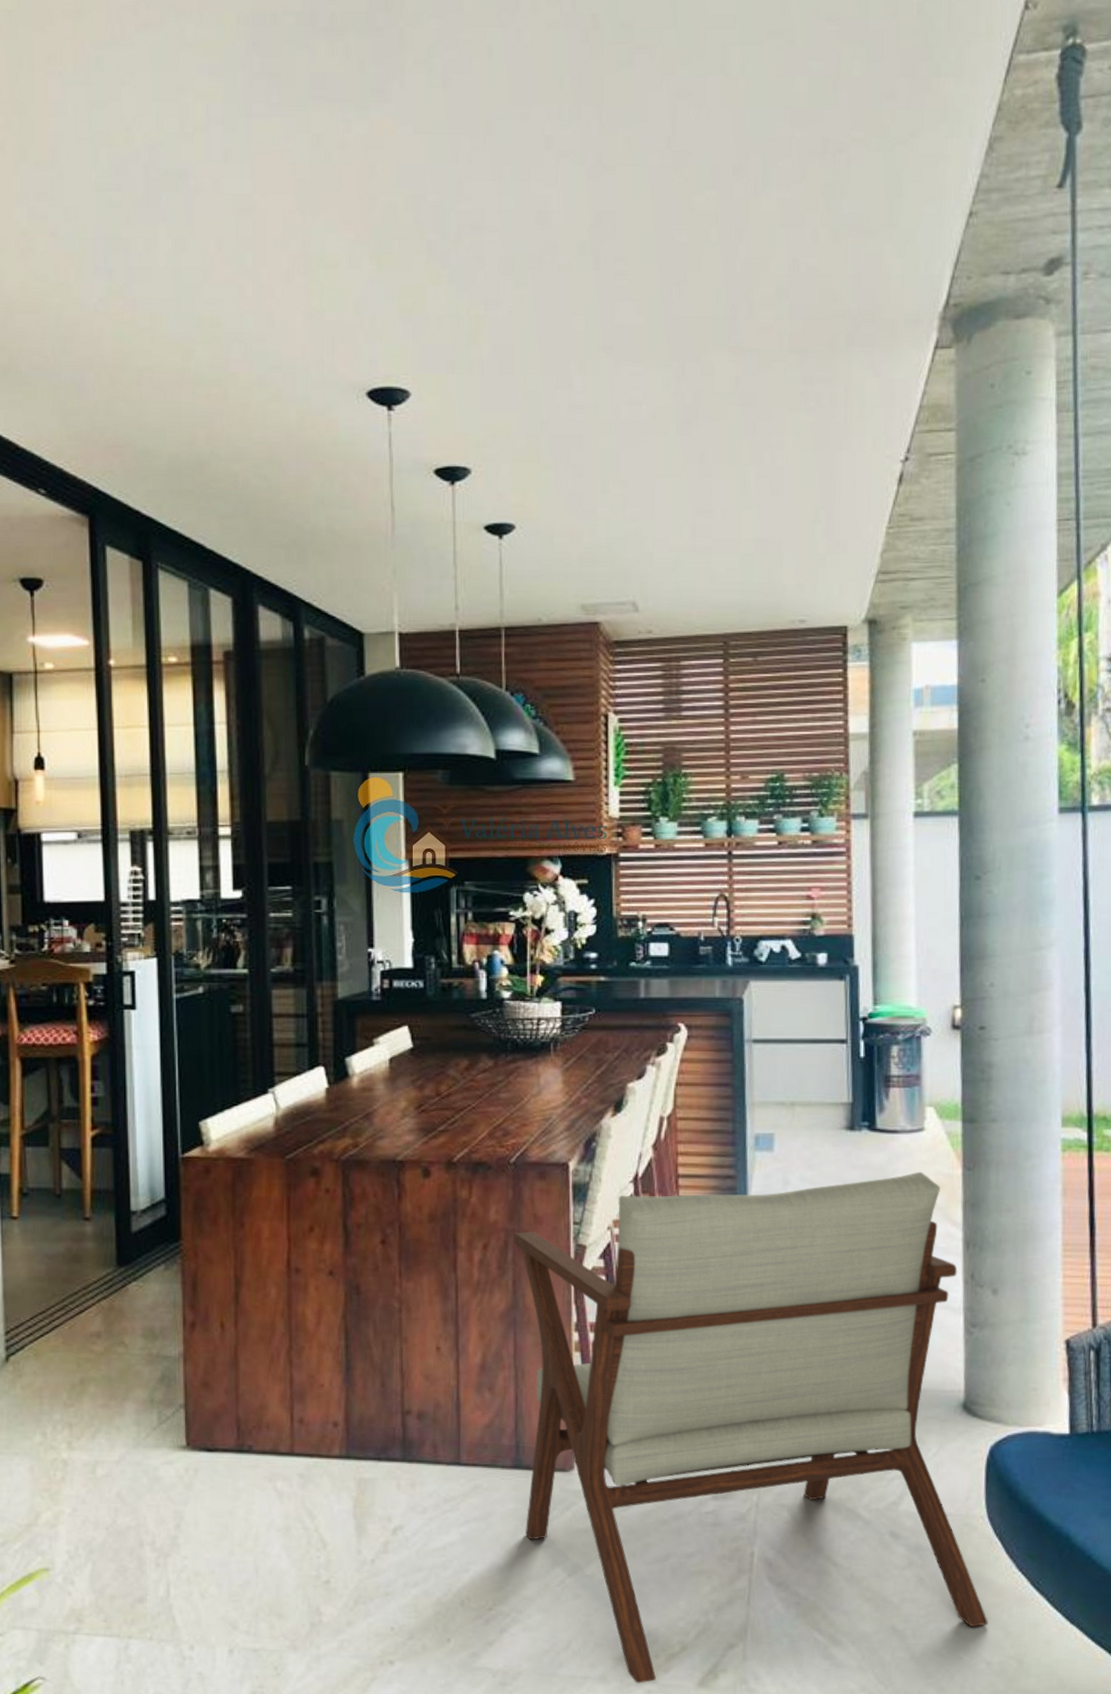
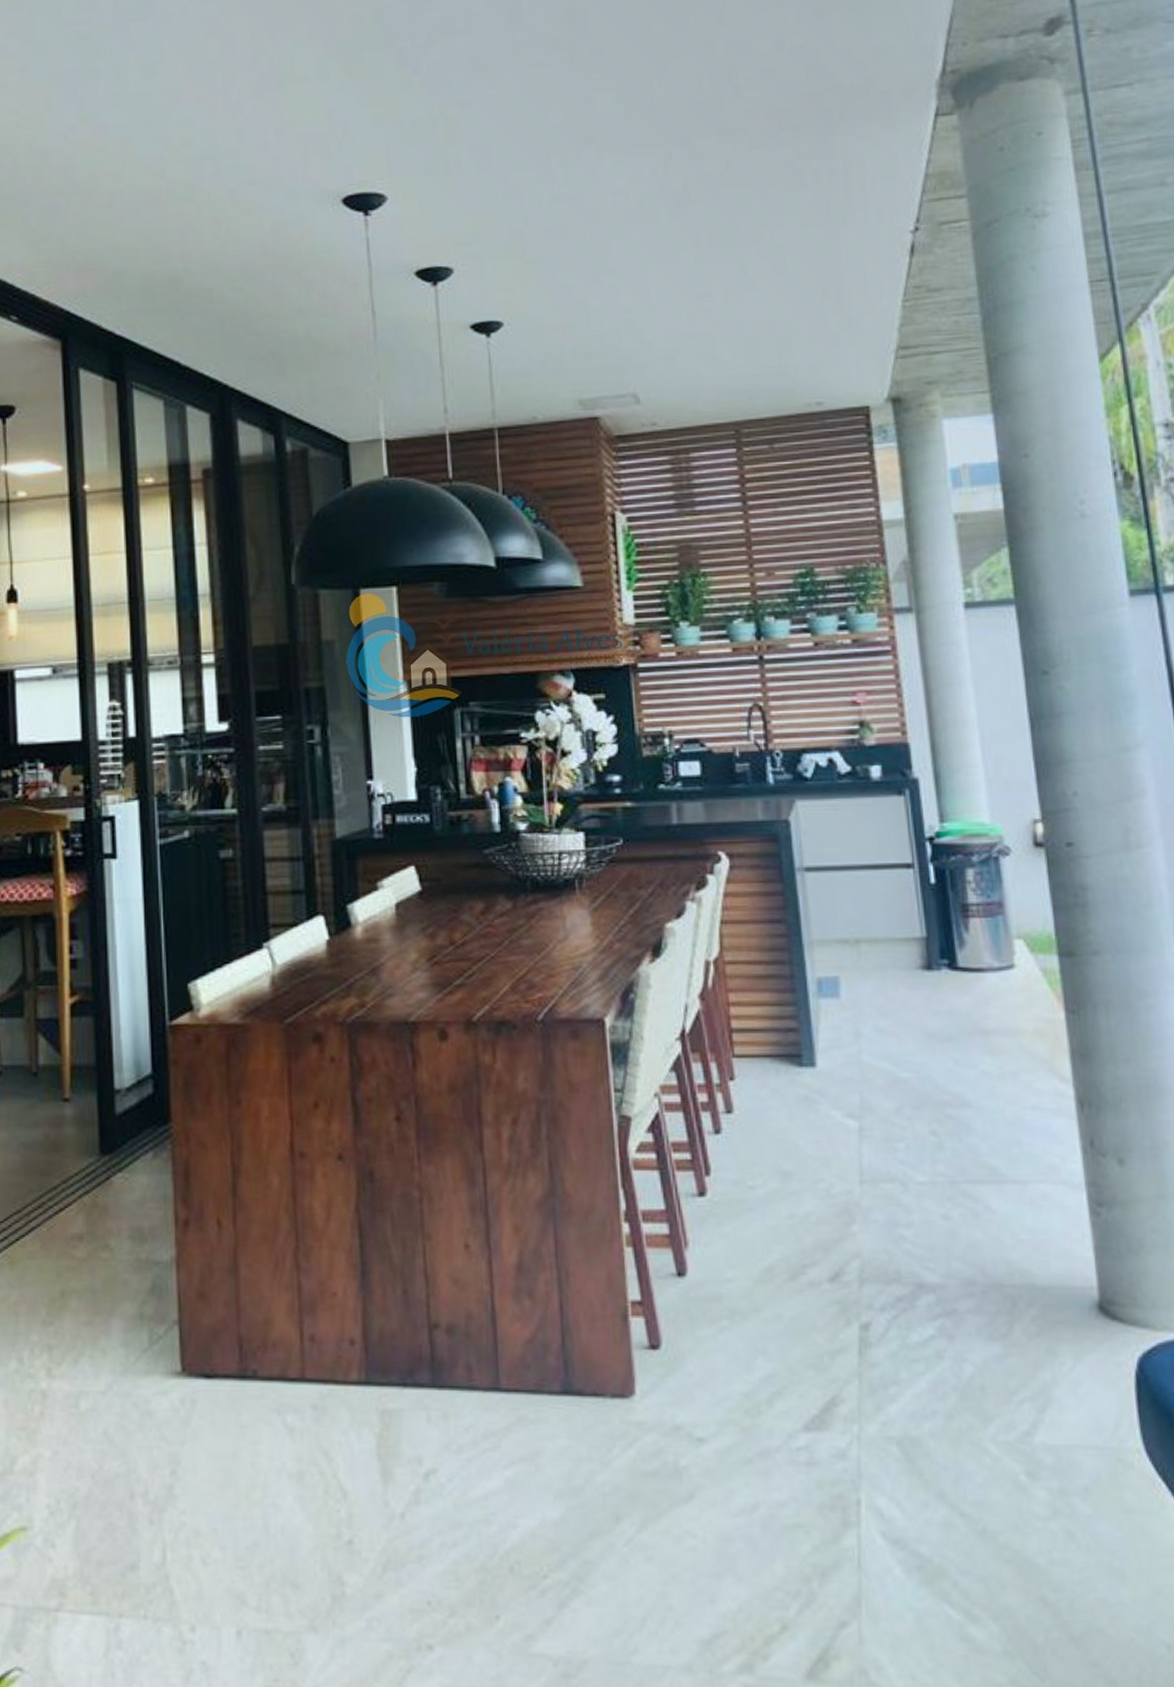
lounge chair: present [513,1171,988,1684] -> none [546,1016,1162,1675]

